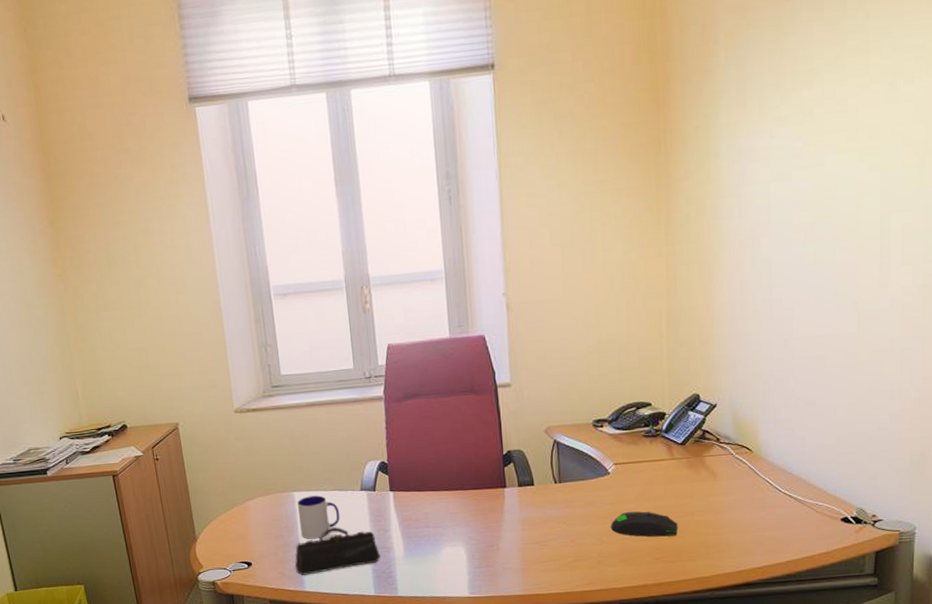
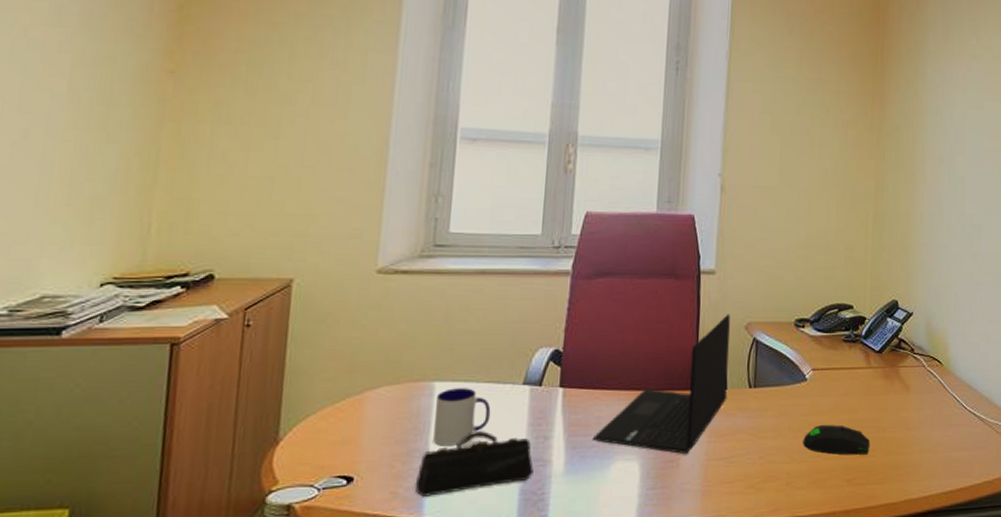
laptop: none [423,420,535,541] -> present [592,314,730,455]

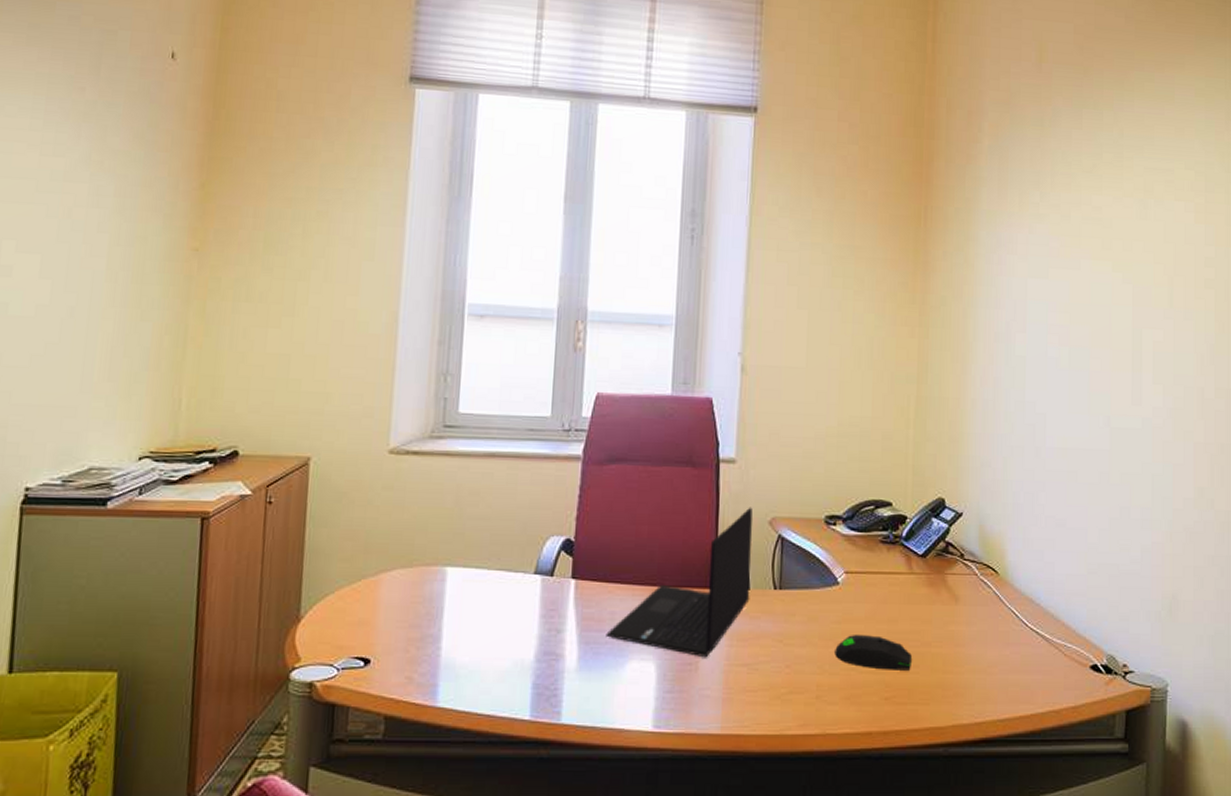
pencil case: present [415,431,534,497] -> none [429,620,546,684]
mug: present [433,388,491,446] -> none [446,574,503,634]

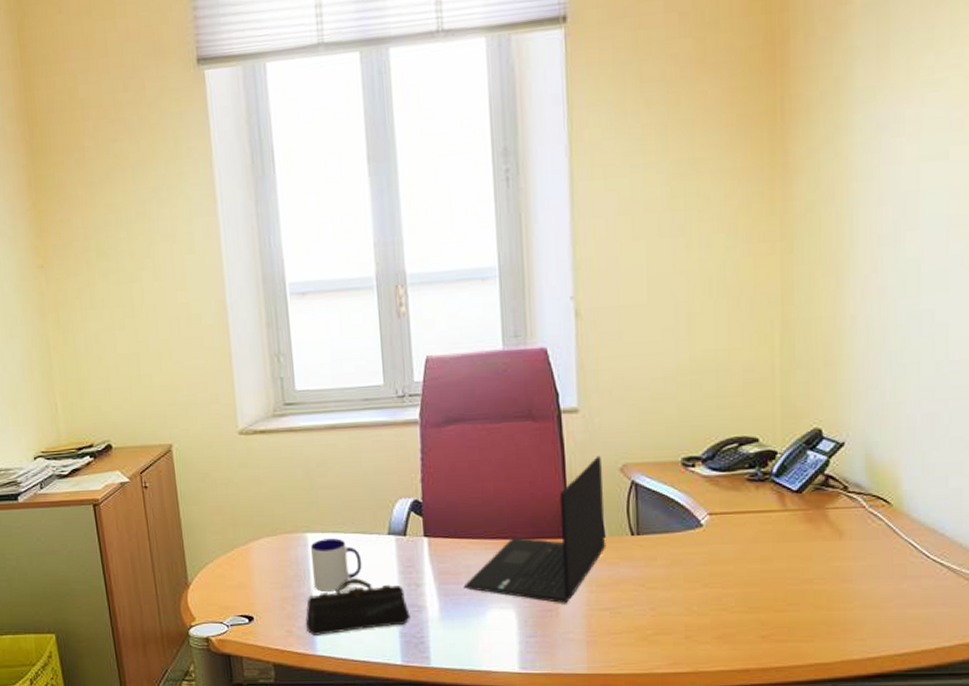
pencil case: none [429,620,546,684] -> present [305,578,410,635]
mug: none [446,574,503,634] -> present [311,538,362,592]
computer mouse: present [835,634,912,670] -> none [702,574,790,609]

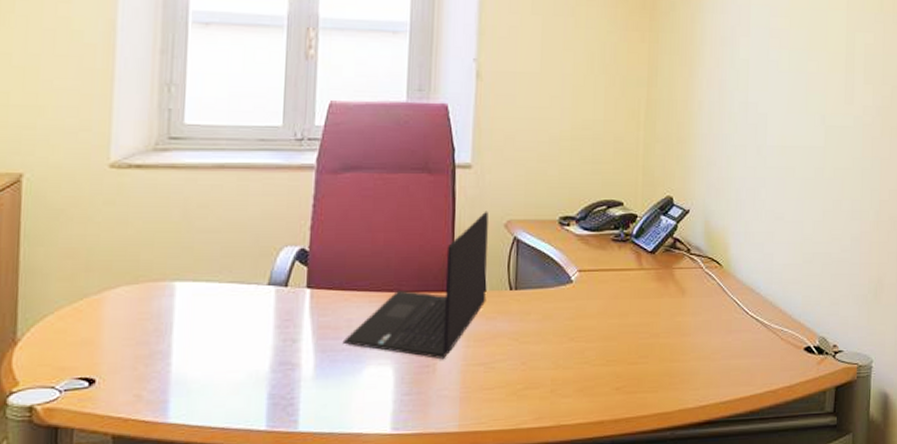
pencil case: present [305,578,410,635] -> none [159,333,282,400]
mug: present [311,538,362,592] -> none [176,288,235,349]

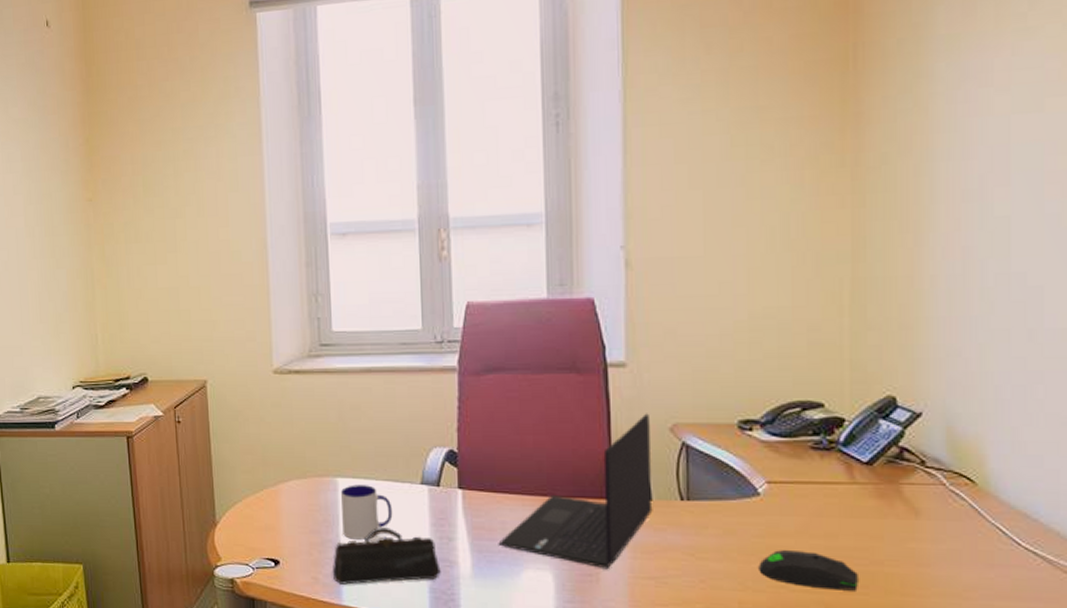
pencil case: none [159,333,282,400] -> present [332,527,441,585]
mug: none [176,288,235,349] -> present [341,485,393,540]
computer mouse: none [568,329,641,362] -> present [759,549,858,591]

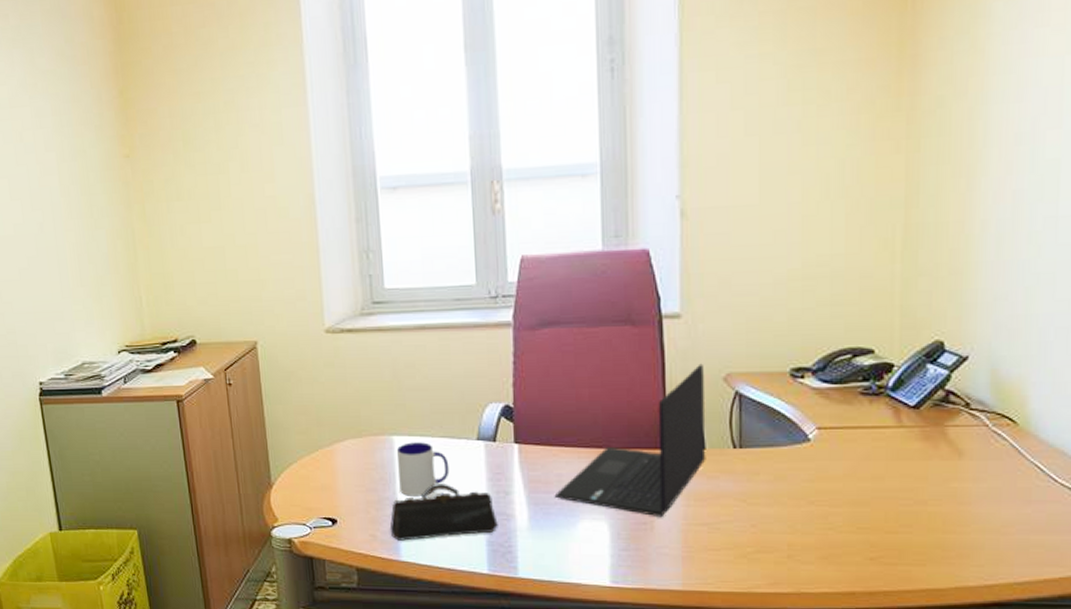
computer mouse: present [759,549,858,591] -> none [808,492,902,530]

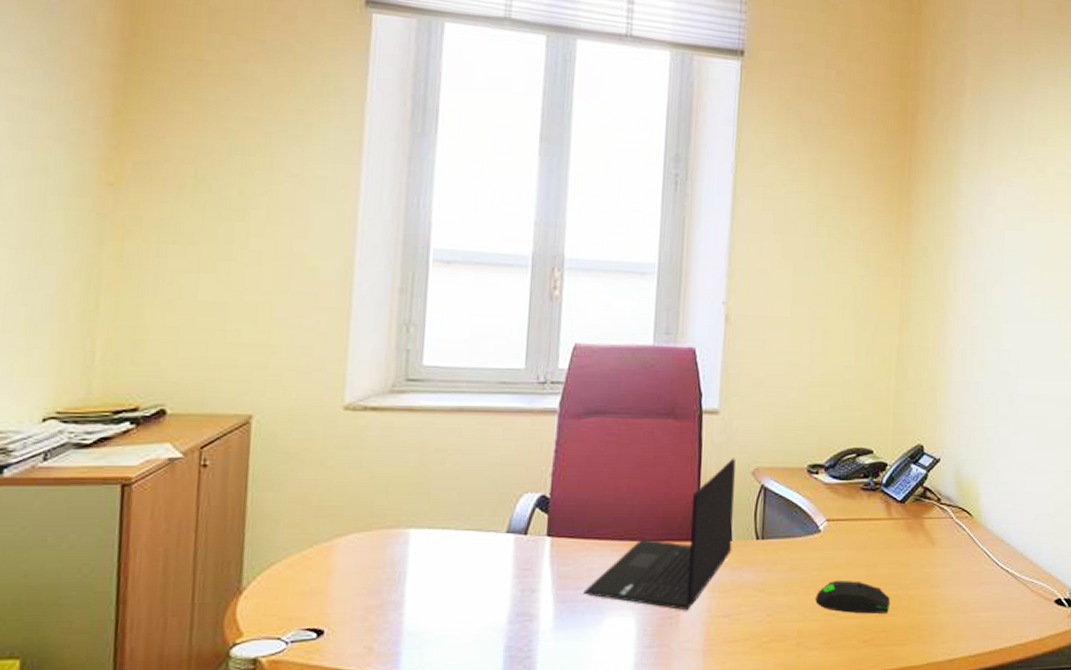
pencil case: present [389,484,498,541] -> none [390,583,519,652]
mug: present [397,442,450,496] -> none [409,536,472,599]
computer mouse: none [808,492,902,530] -> present [815,580,890,614]

